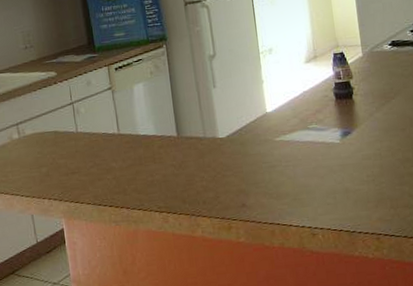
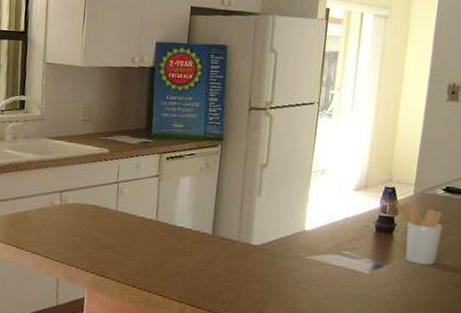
utensil holder: none [347,63,401,124] -> present [395,202,443,266]

